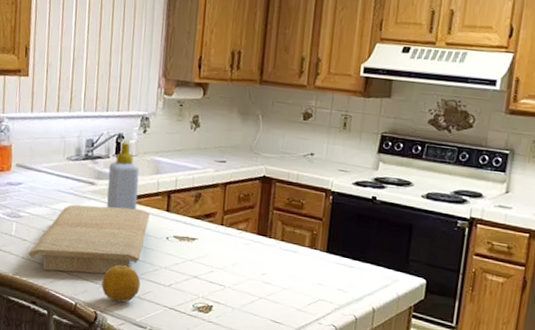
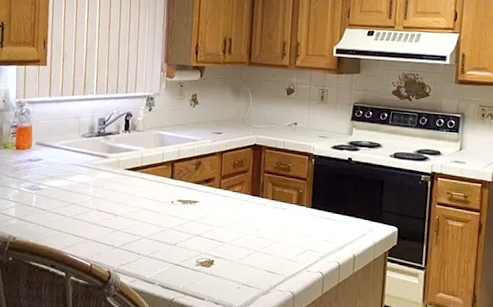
cutting board: present [28,204,150,274] -> none [47,176,156,237]
fruit: present [101,264,141,303] -> none [114,228,149,262]
soap bottle: present [107,141,140,210] -> none [118,119,146,179]

